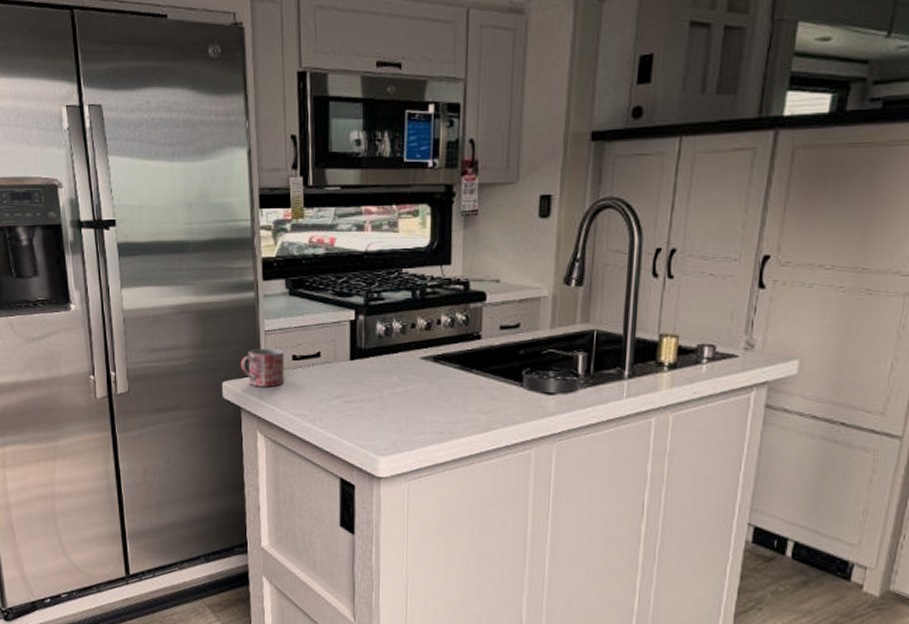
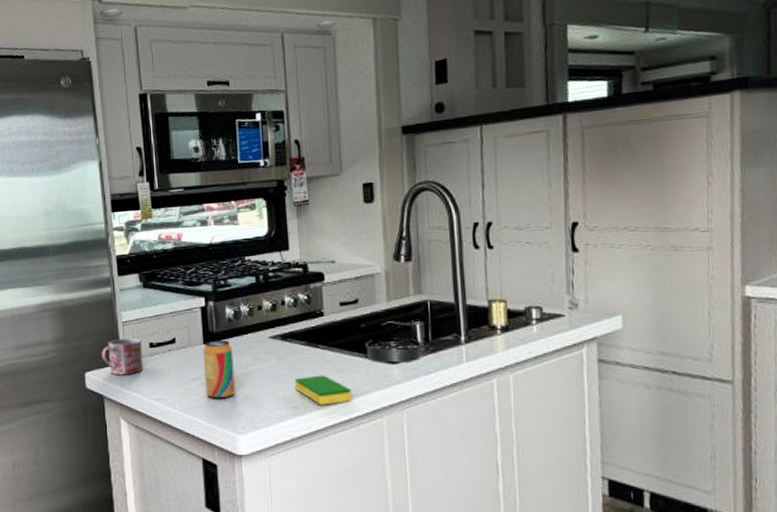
beverage can: none [348,357,381,419] -> present [202,339,235,399]
dish sponge: none [443,401,502,433] -> present [294,375,352,405]

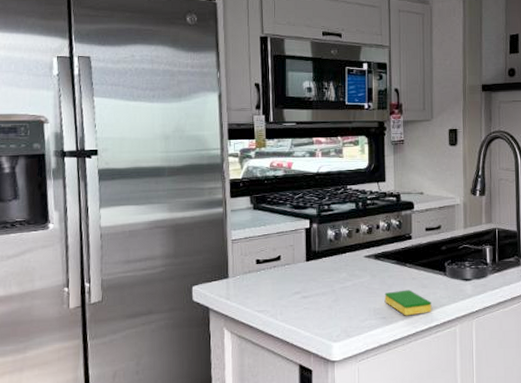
mug: present [101,337,143,375] -> none [209,254,249,289]
beverage can: present [202,339,235,399] -> none [305,258,332,311]

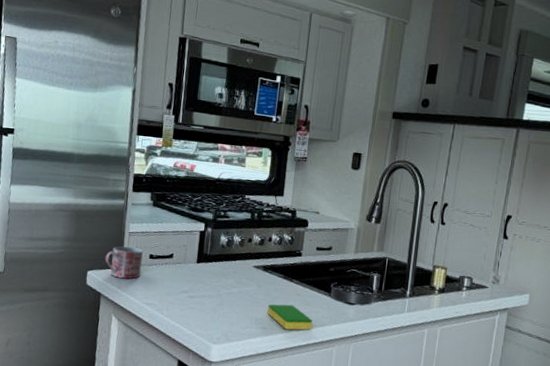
mug: none [209,254,249,289] -> present [104,246,143,279]

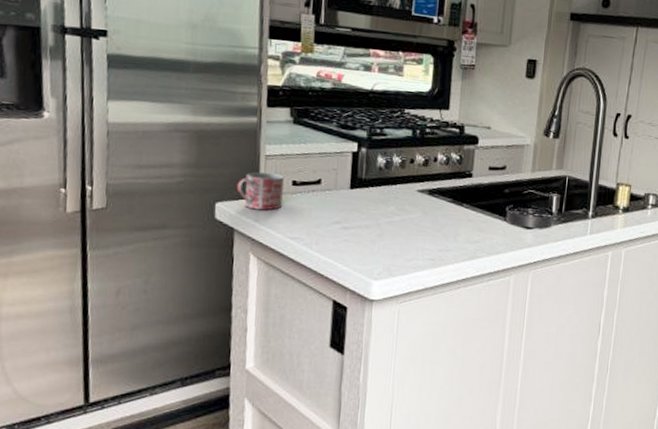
dish sponge: present [267,304,313,330] -> none [435,231,487,260]

